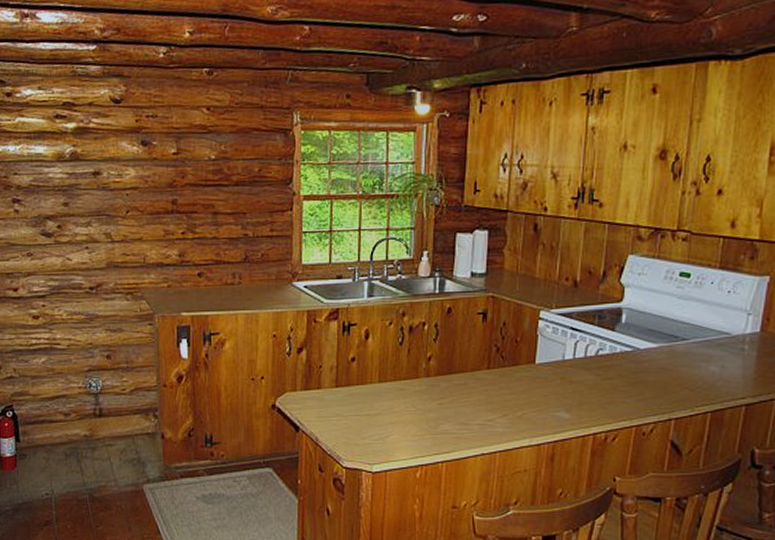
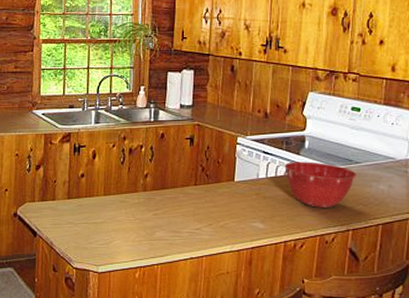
mixing bowl: none [596,339,683,393] -> present [284,161,357,208]

